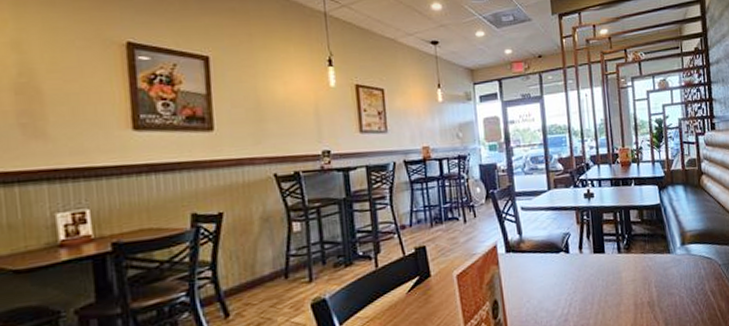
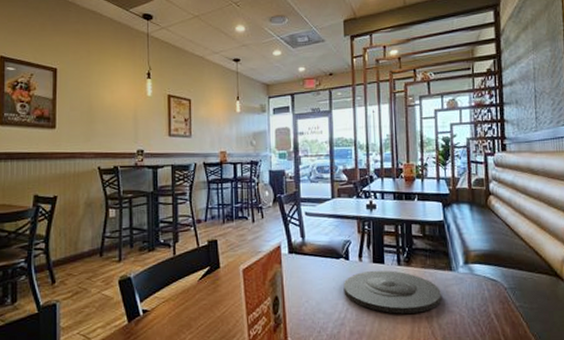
plate: none [565,259,662,303] -> present [343,271,441,314]

